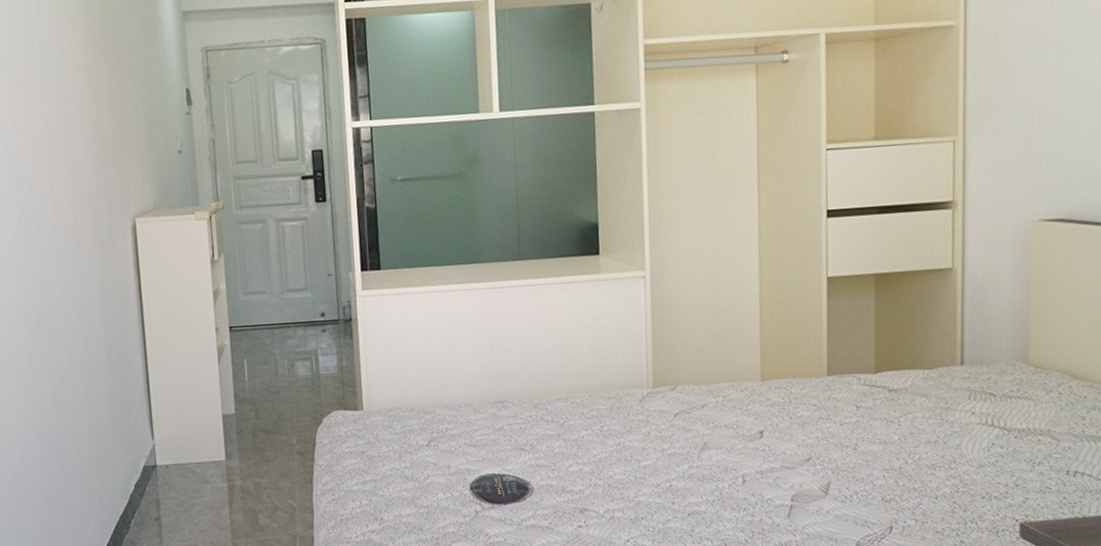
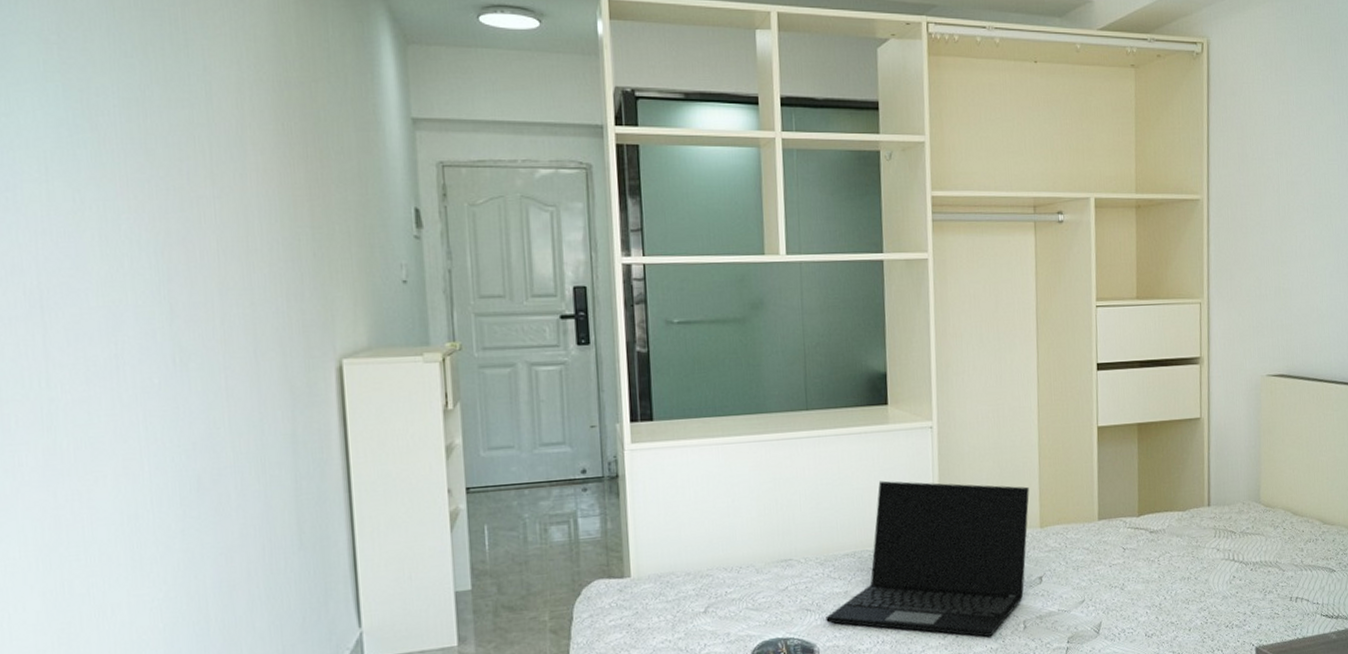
laptop: none [539,329,749,489] -> present [826,480,1029,638]

